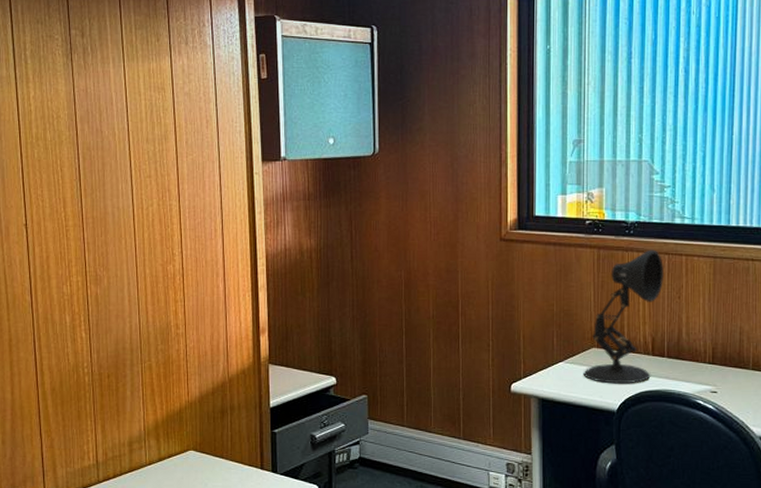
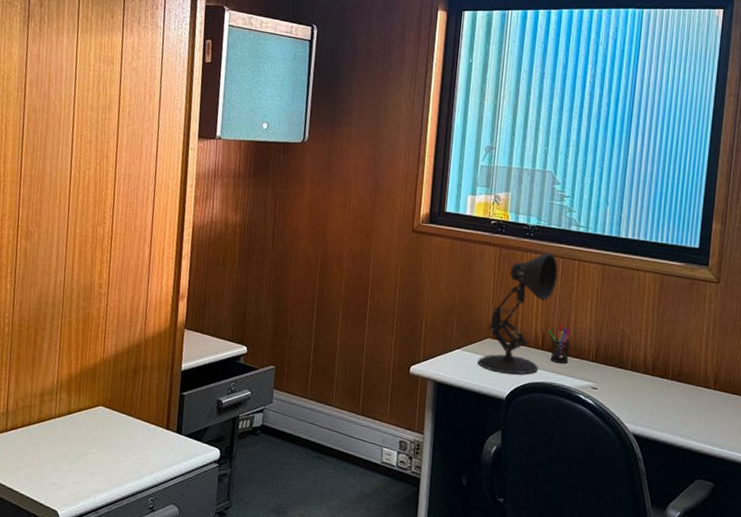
pen holder: none [658,326,683,368] -> present [548,324,571,363]

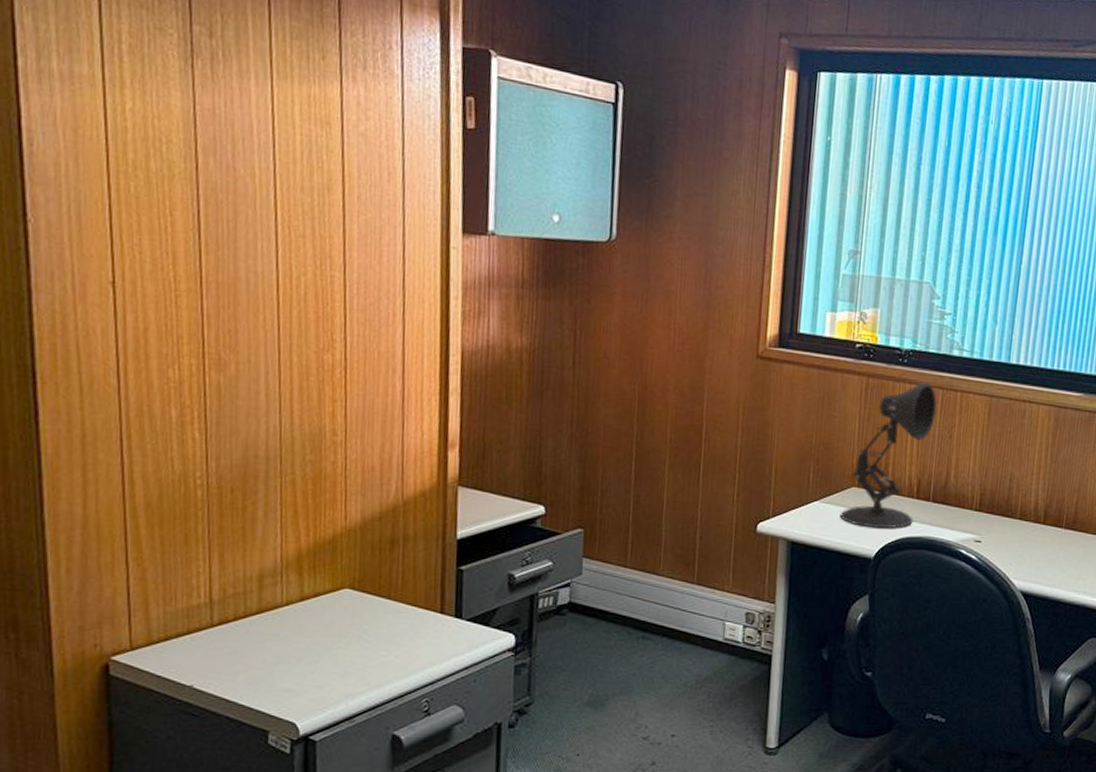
pen holder: present [548,324,571,363] -> none [924,467,951,514]

